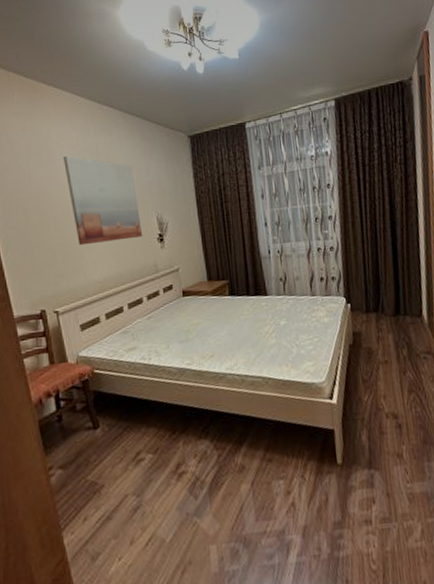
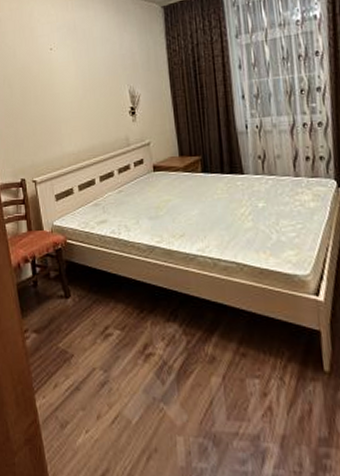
wall art: present [63,156,142,246] -> none [44,32,114,118]

